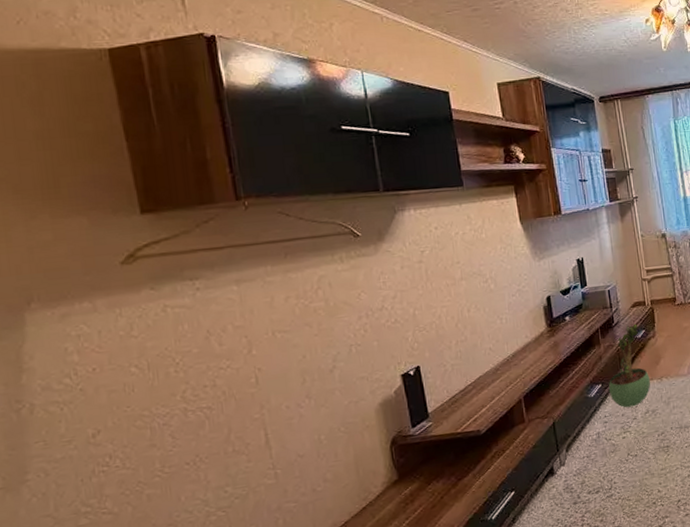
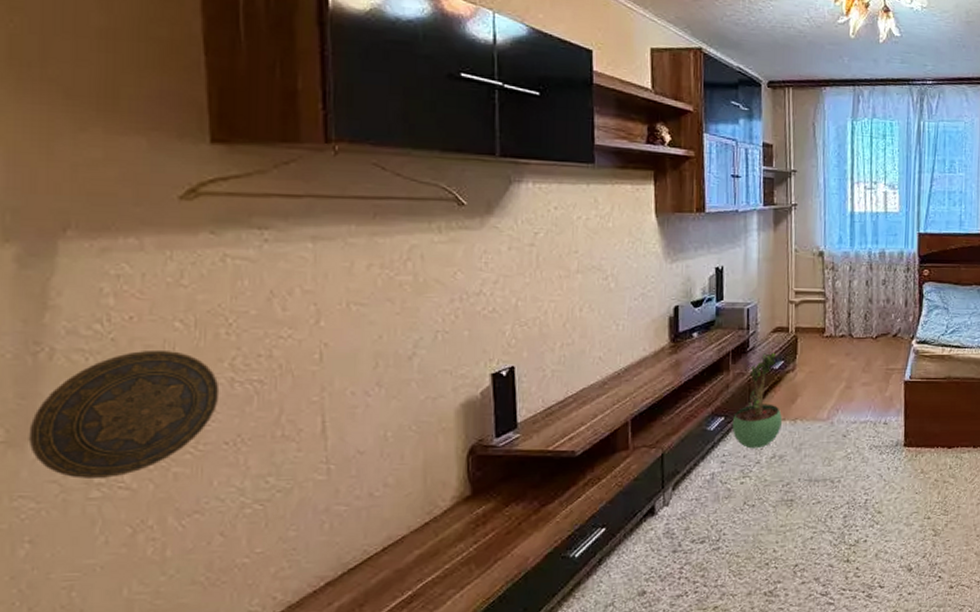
decorative plate: none [21,392,177,511] -> present [28,349,220,479]

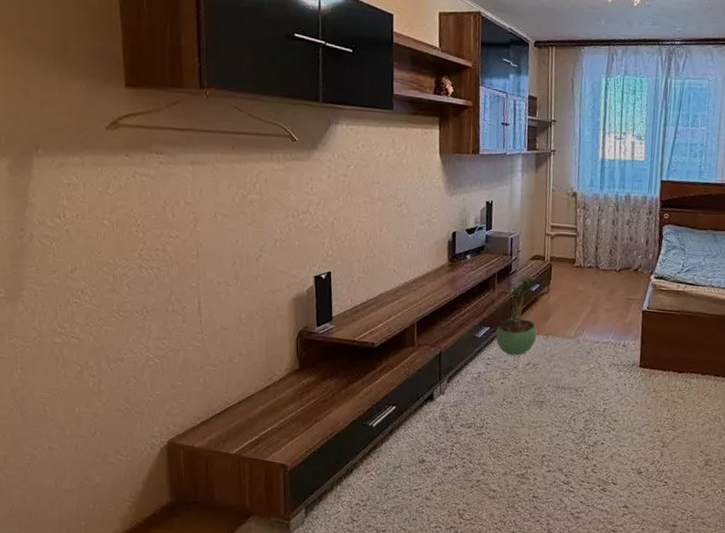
decorative plate: present [28,349,220,479] -> none [19,239,133,329]

